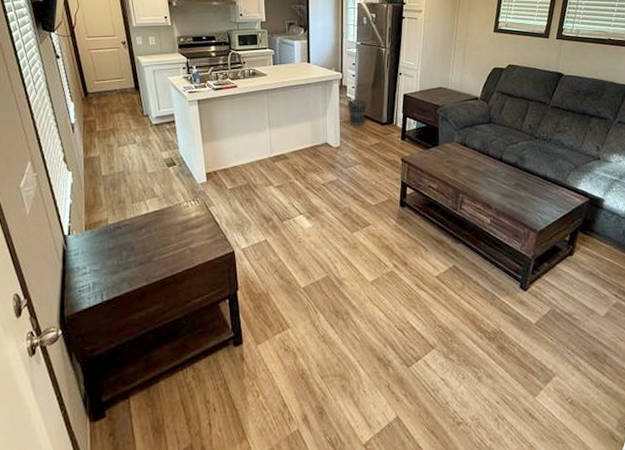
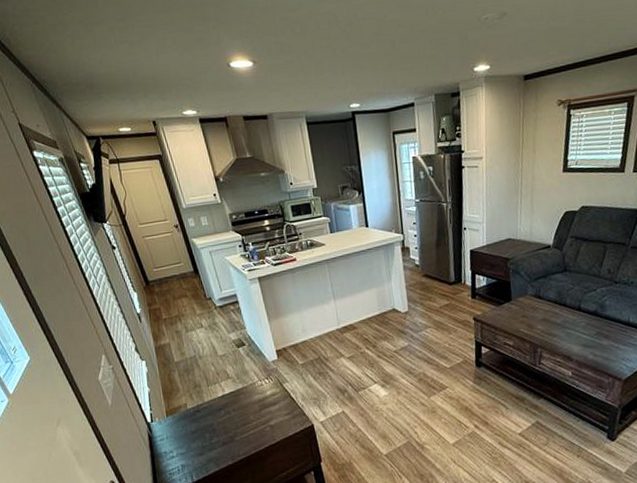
wastebasket: present [348,100,367,126] -> none [412,260,433,289]

